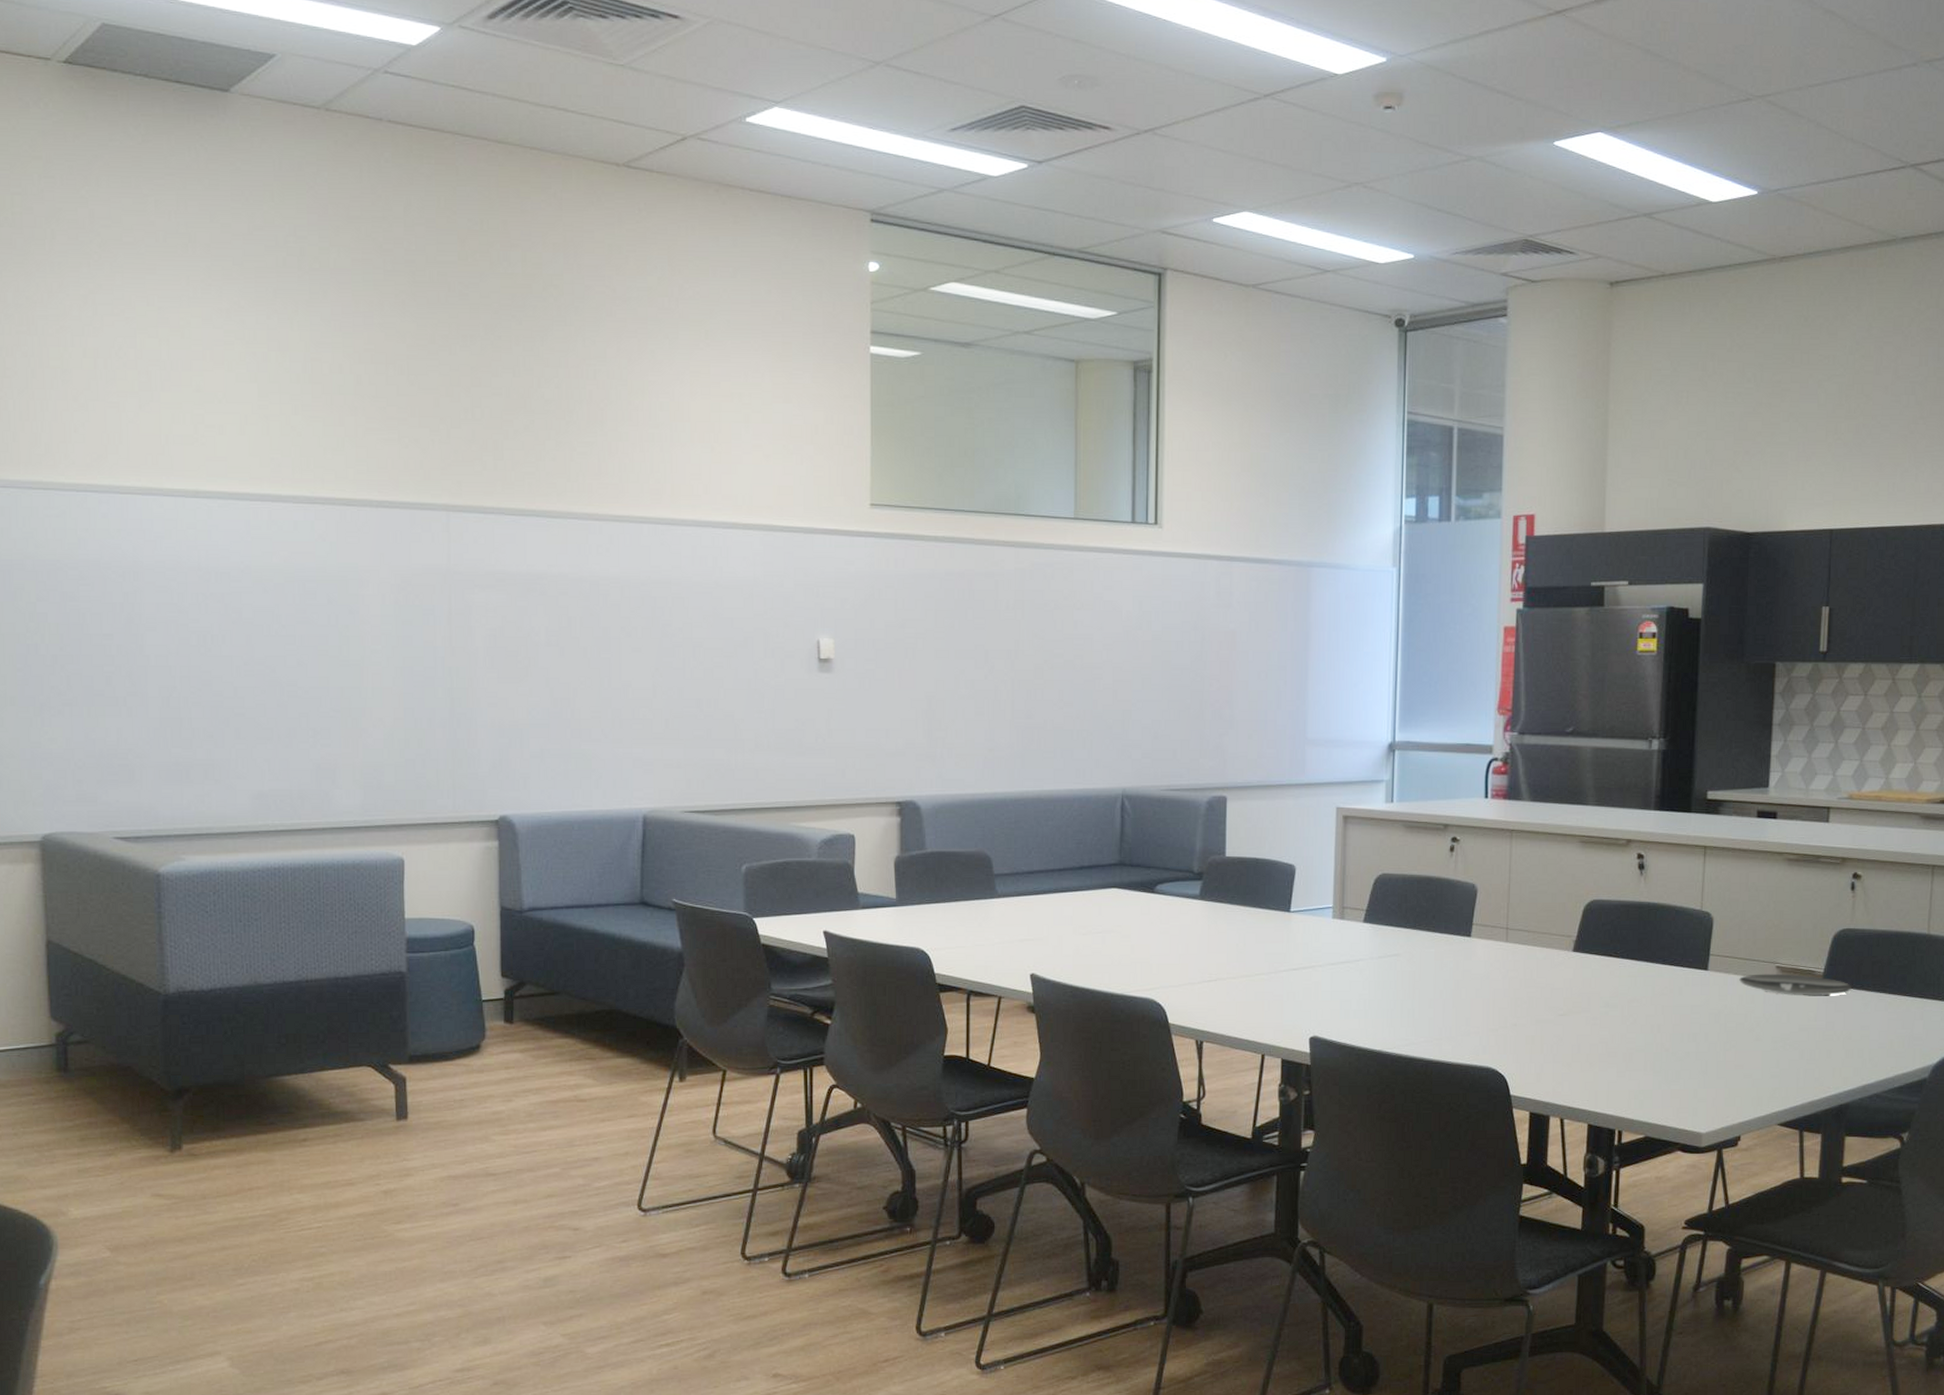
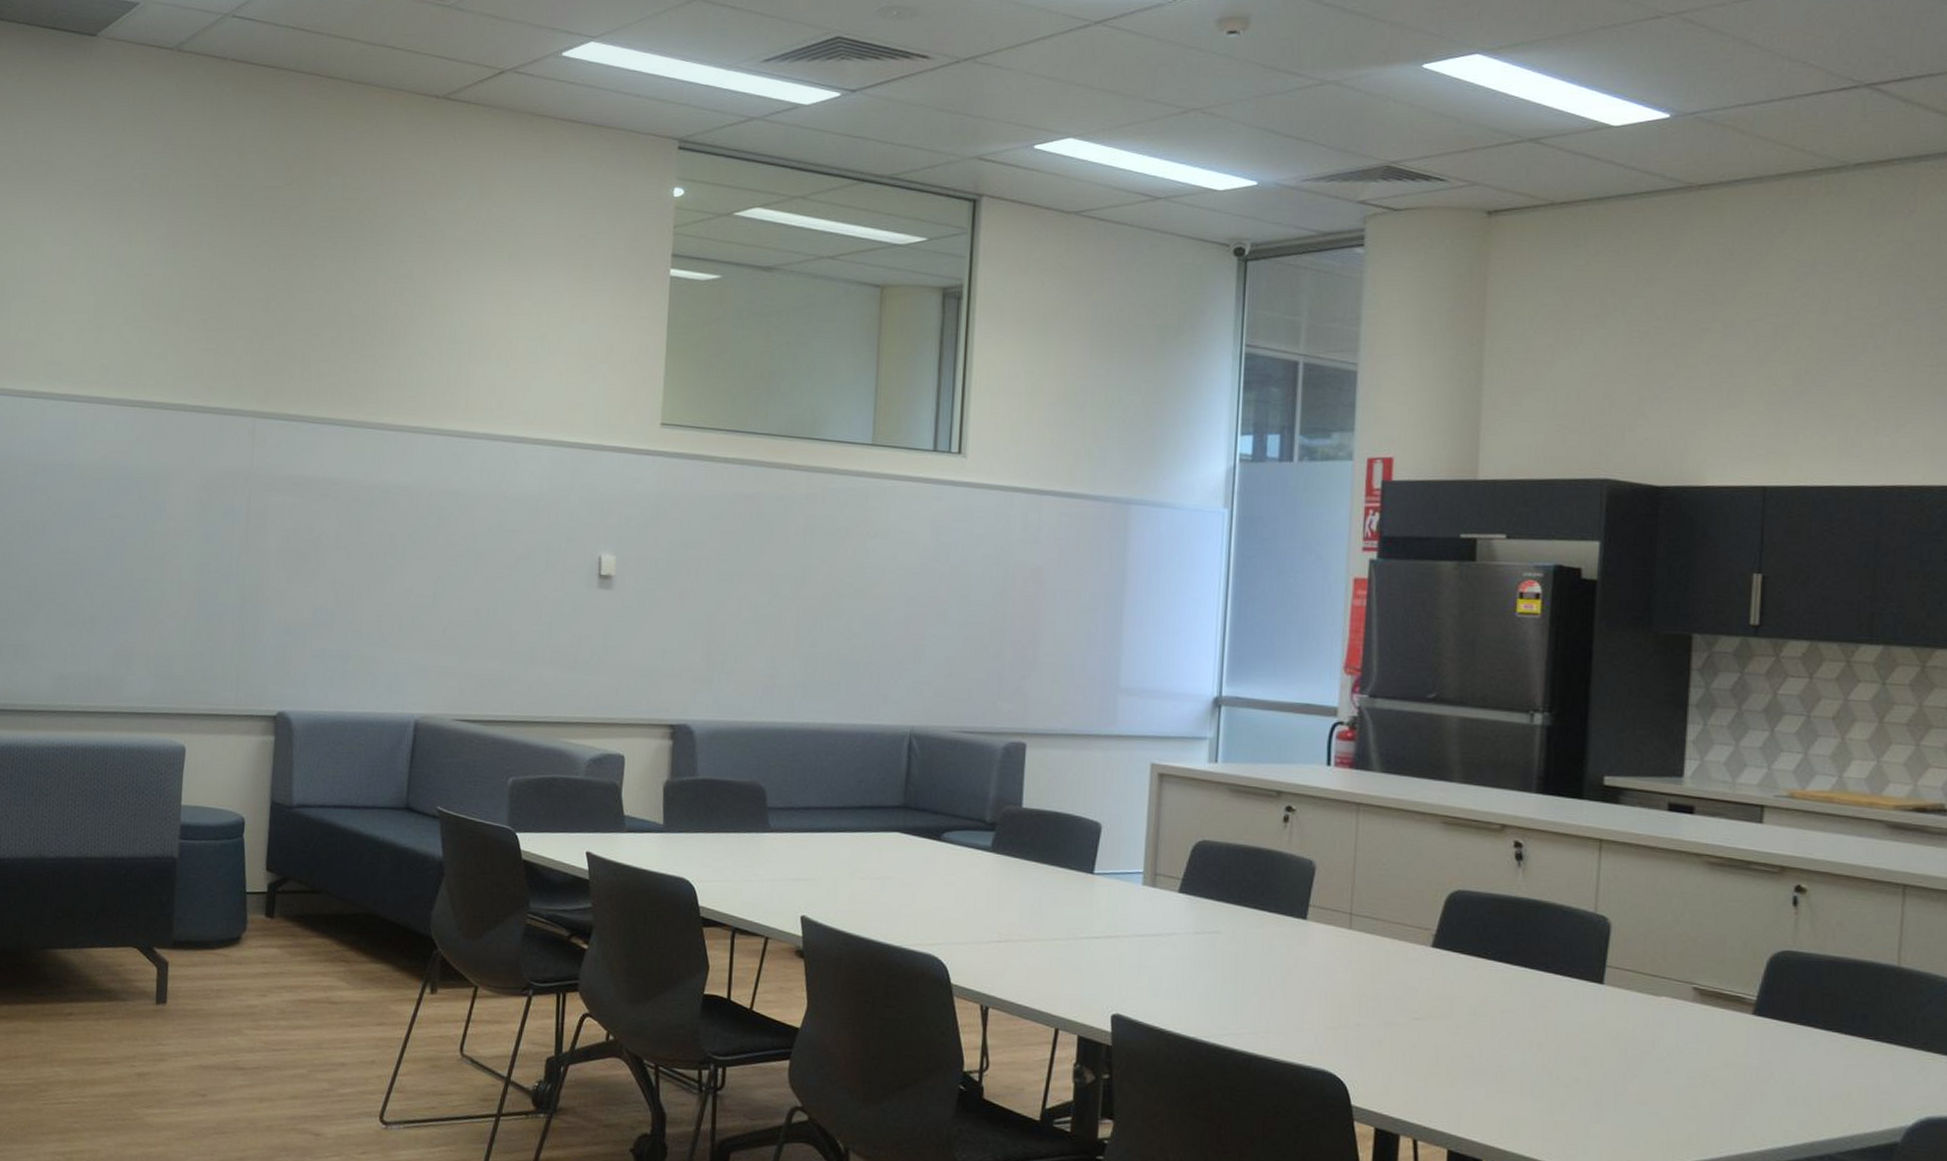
plate: present [1739,973,1852,996] -> none [1644,994,1795,1028]

